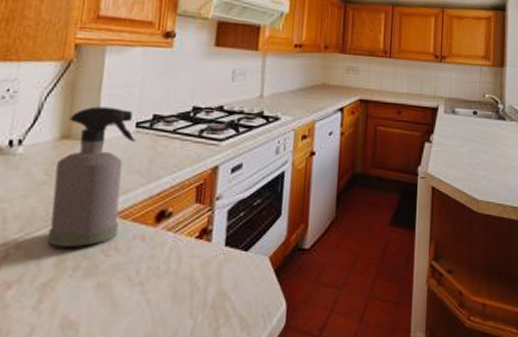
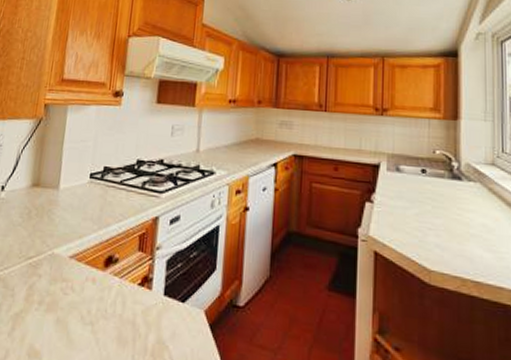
spray bottle: present [47,106,136,247] -> none [20,158,90,283]

